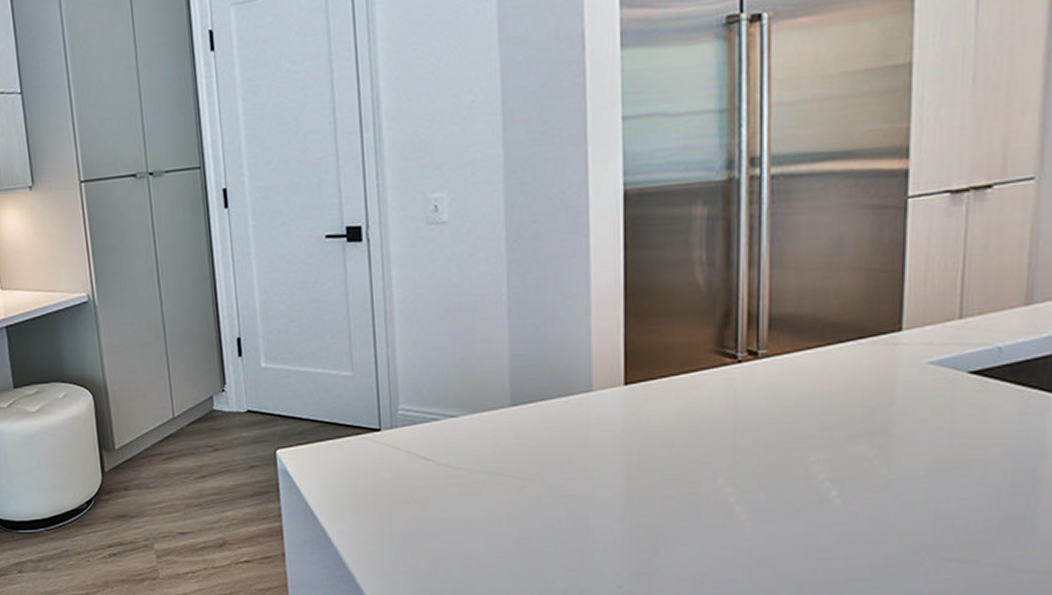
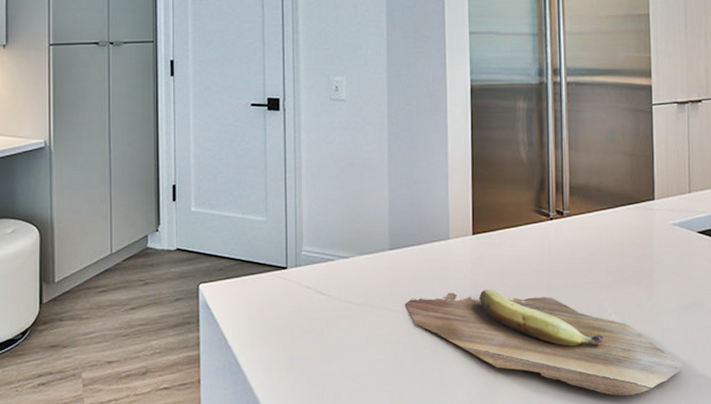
cutting board: none [533,451,931,582] -> present [405,289,683,396]

